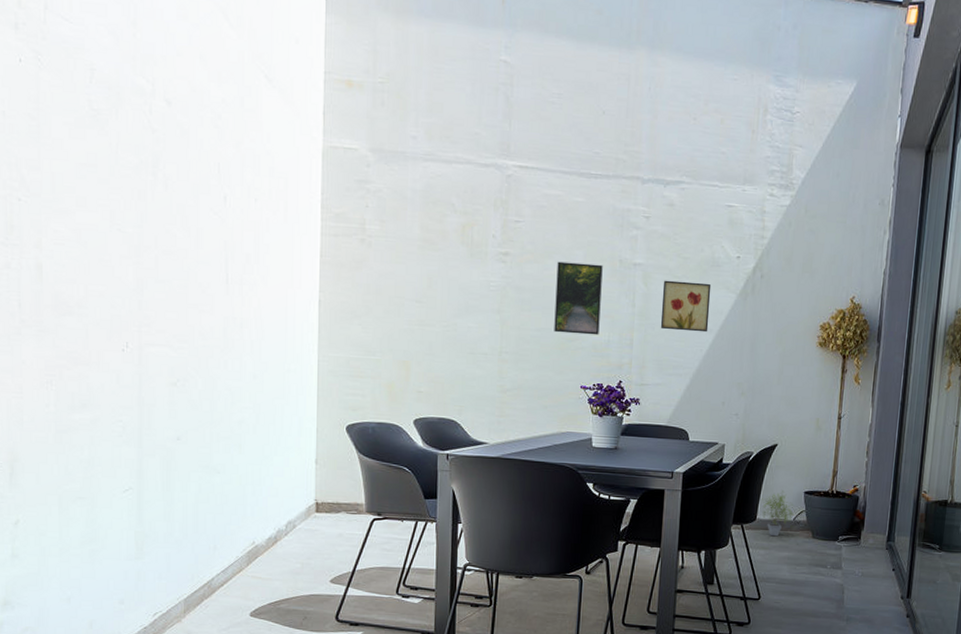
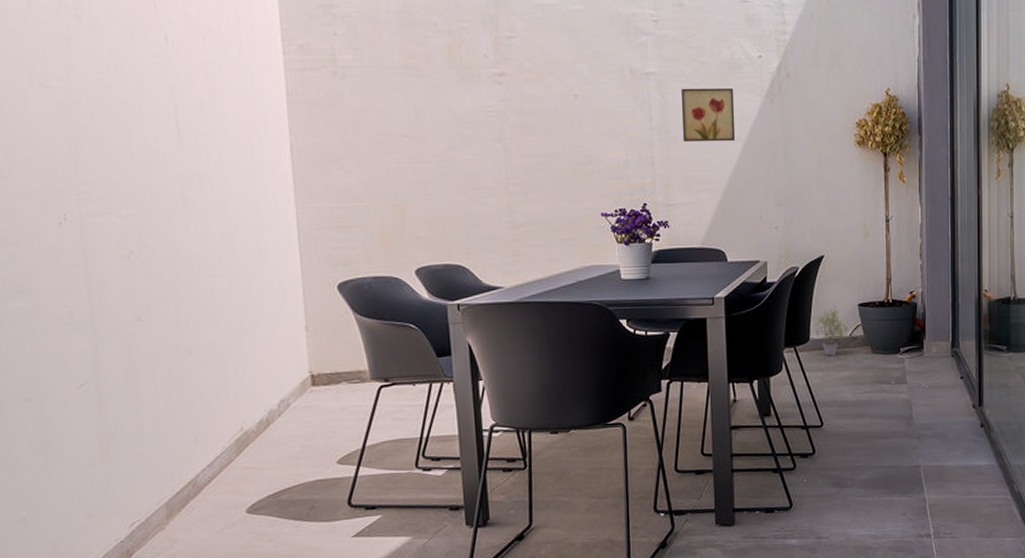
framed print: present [554,261,603,336] -> none [560,77,616,157]

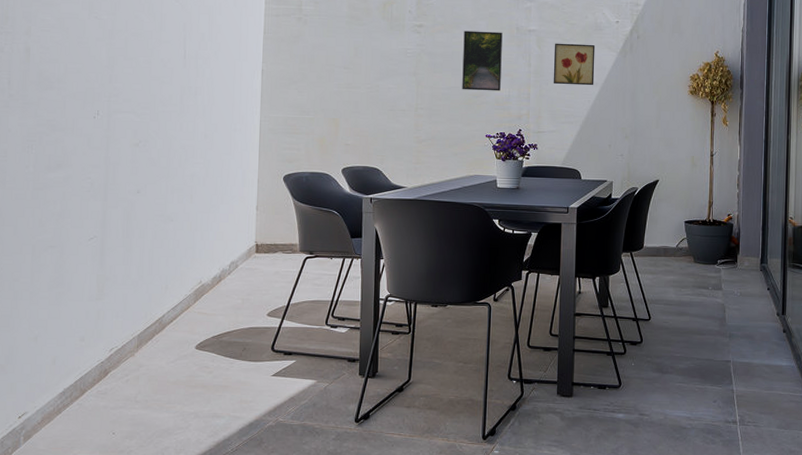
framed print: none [560,77,616,157] -> present [462,30,503,91]
potted plant: present [812,305,851,356] -> none [646,221,678,262]

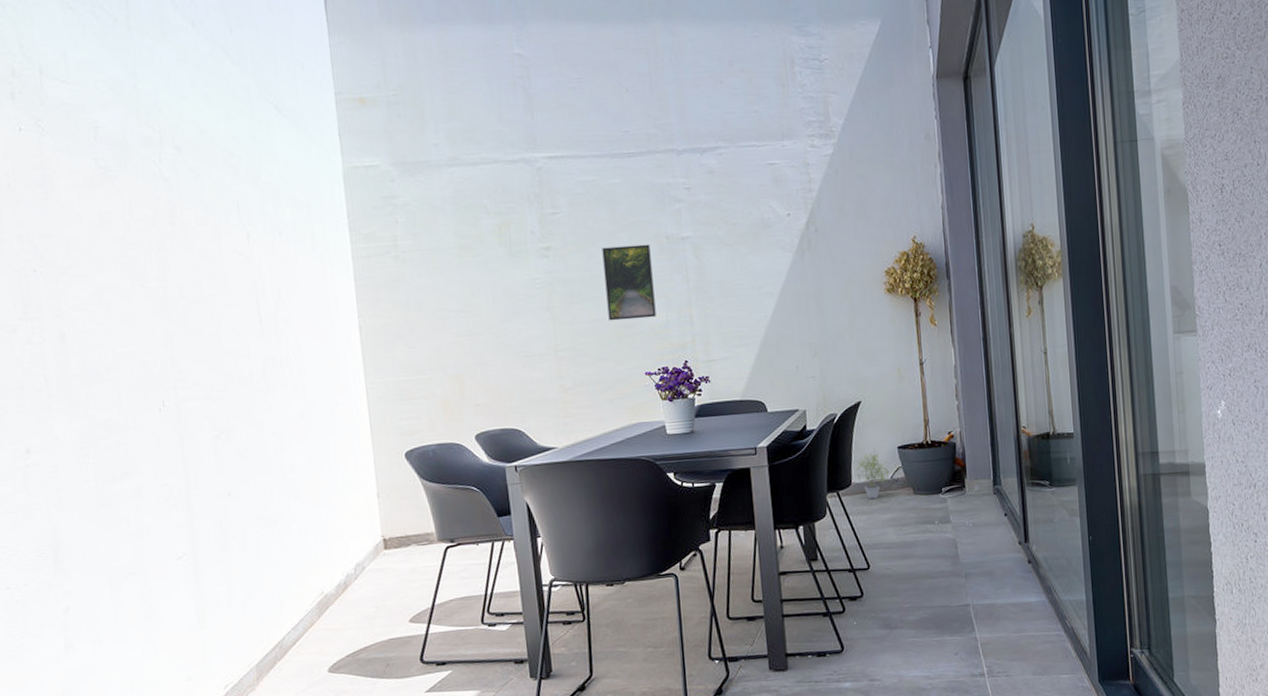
wall art: present [553,43,596,86] -> none [714,246,770,301]
potted plant: none [646,221,678,262] -> present [853,449,891,500]

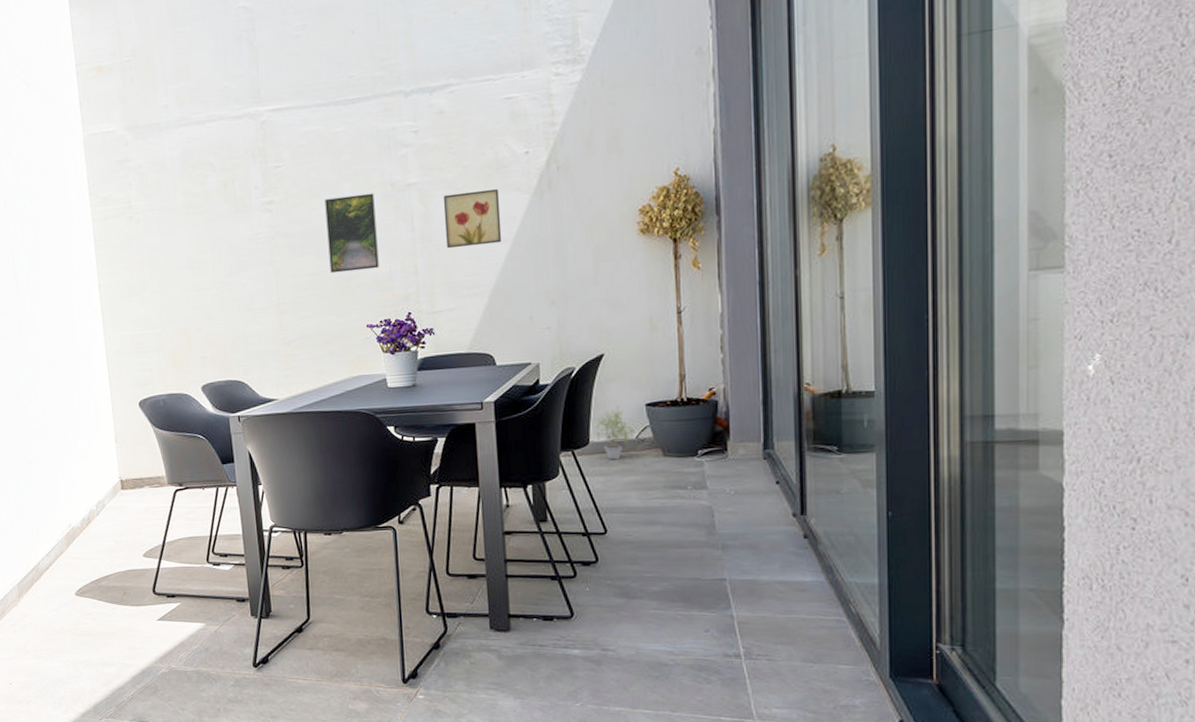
wall art: none [714,246,770,301] -> present [442,188,502,249]

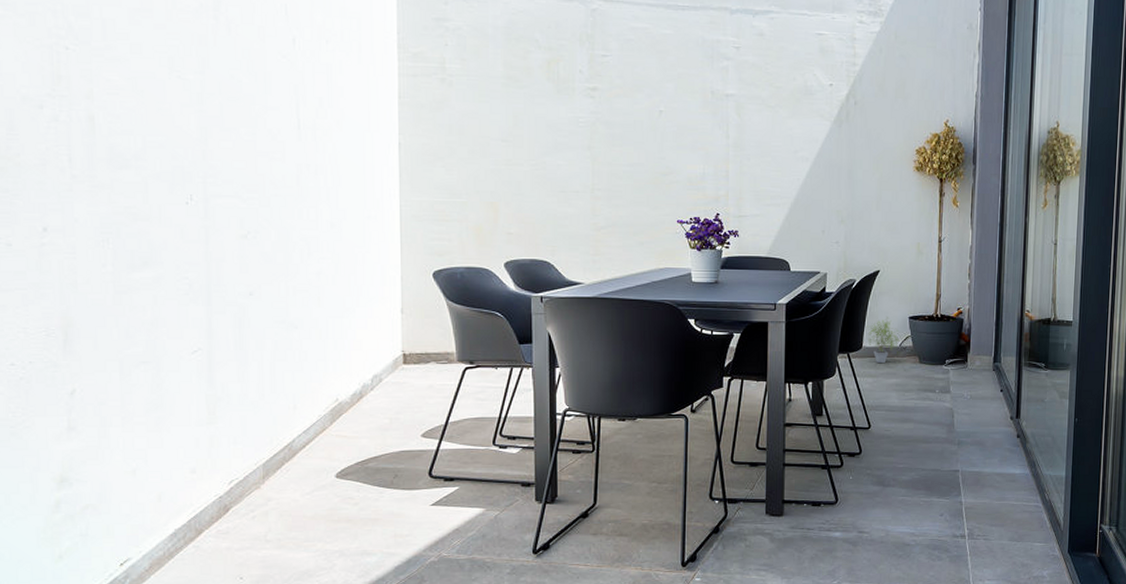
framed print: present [324,192,379,274] -> none [647,95,694,168]
wall art: present [442,188,502,249] -> none [755,110,806,161]

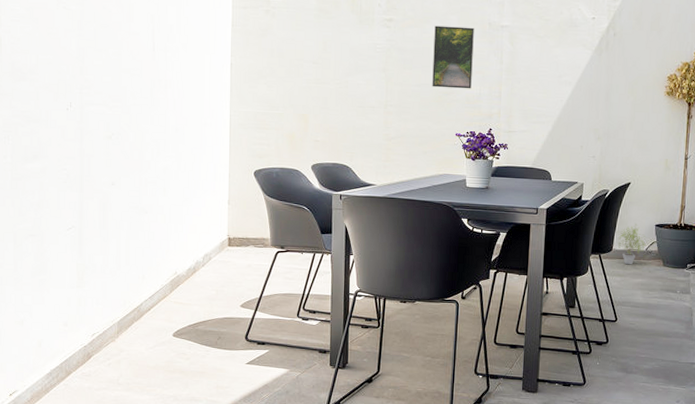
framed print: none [647,95,694,168] -> present [432,25,474,89]

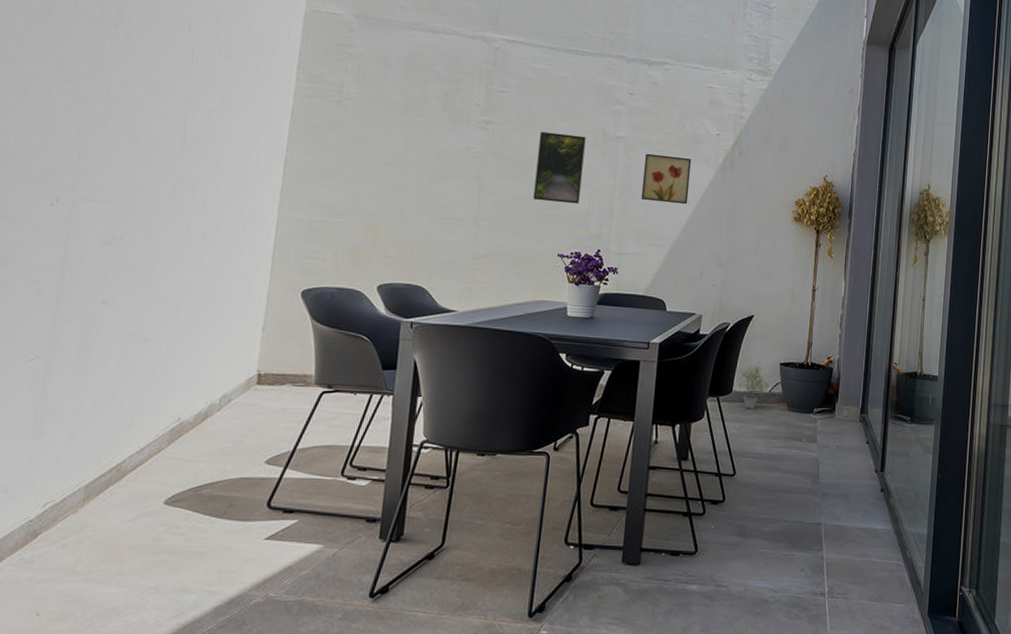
wall art: none [525,39,570,85] -> present [640,153,692,205]

